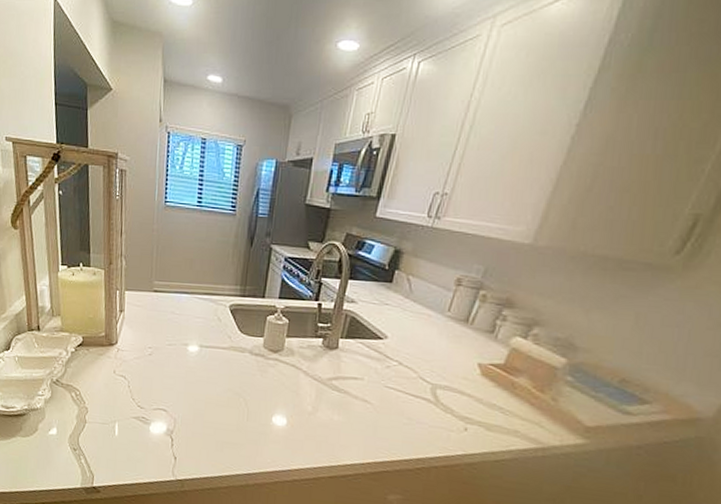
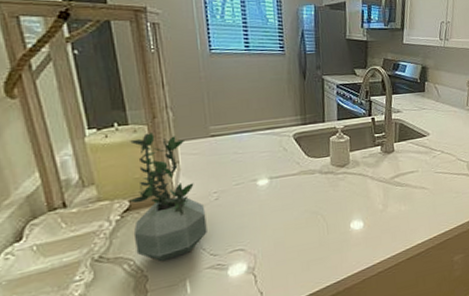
potted plant: none [82,276,140,400] -> present [129,131,207,262]

